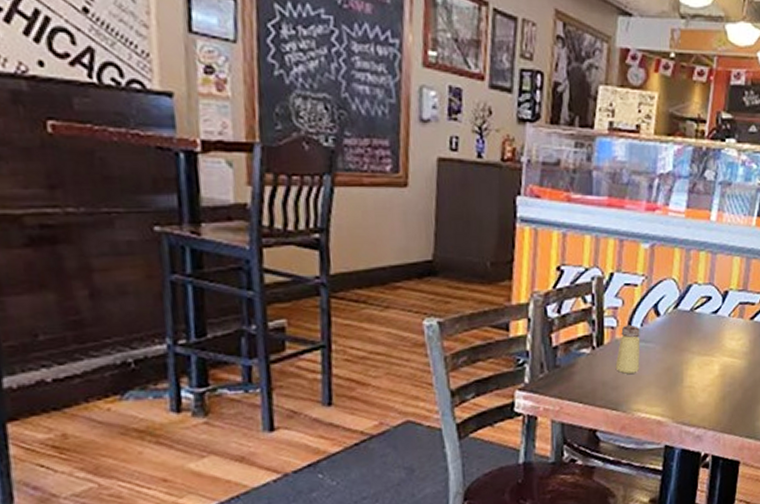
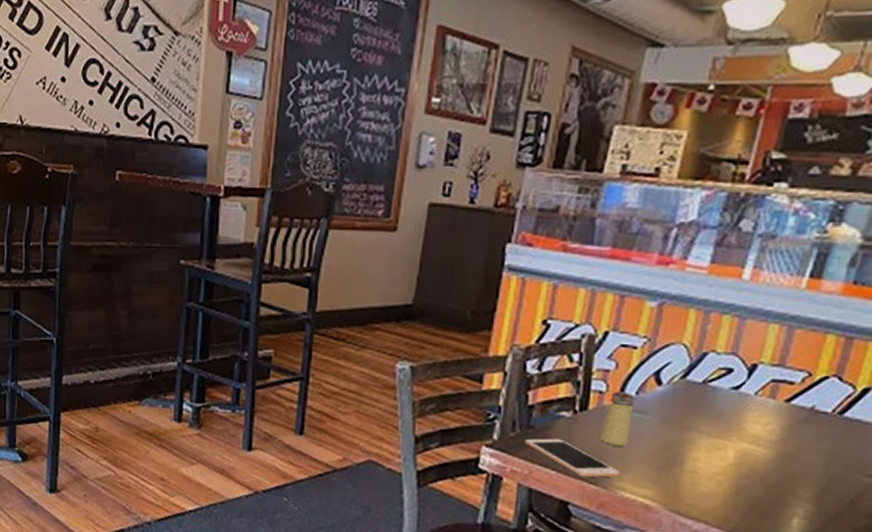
cell phone: none [553,374,636,406] -> present [525,438,621,478]

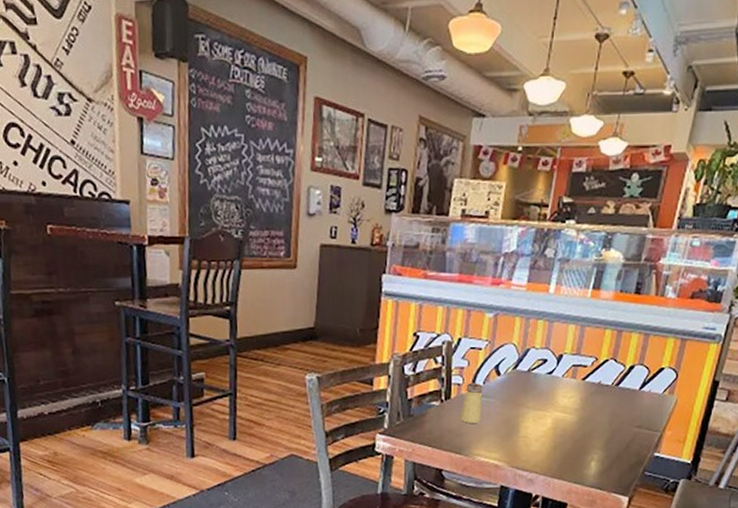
cell phone: present [525,438,621,478] -> none [408,422,477,450]

